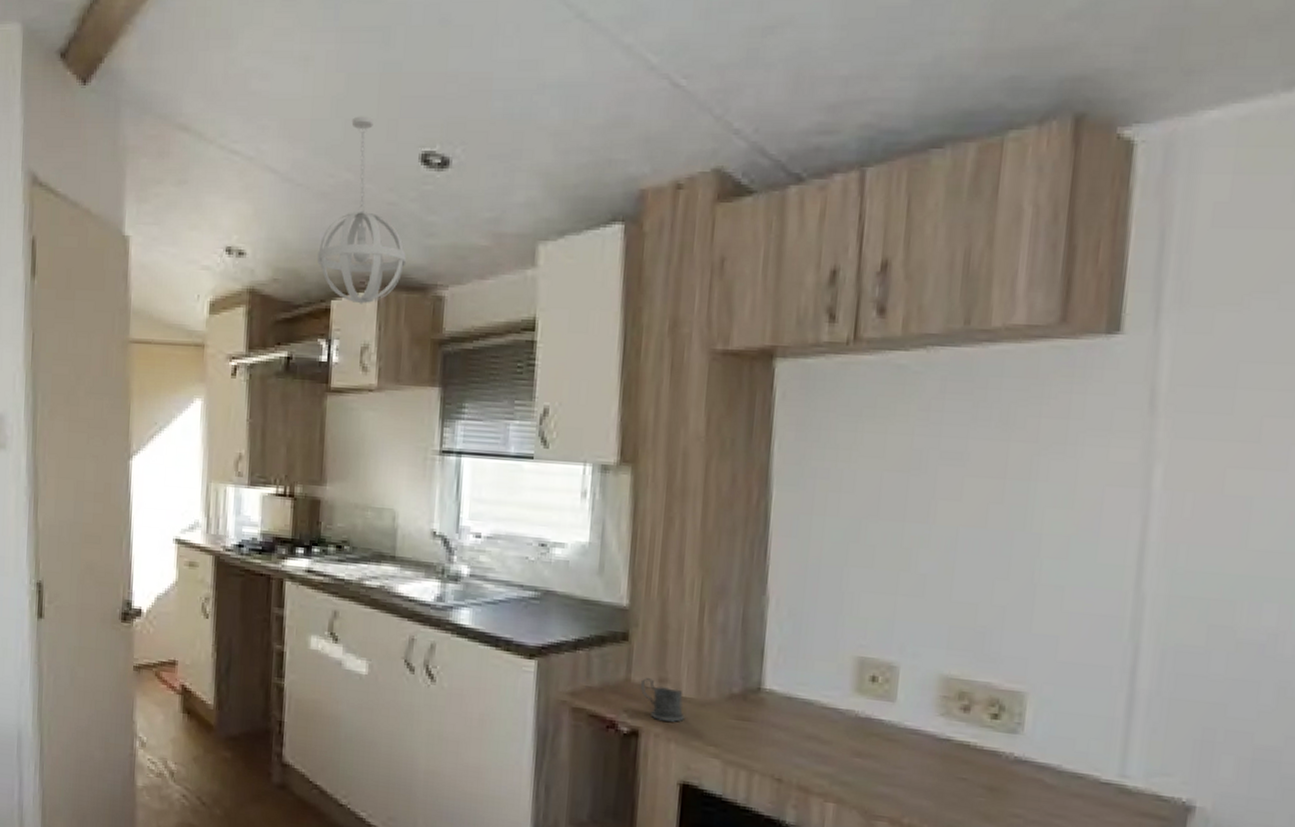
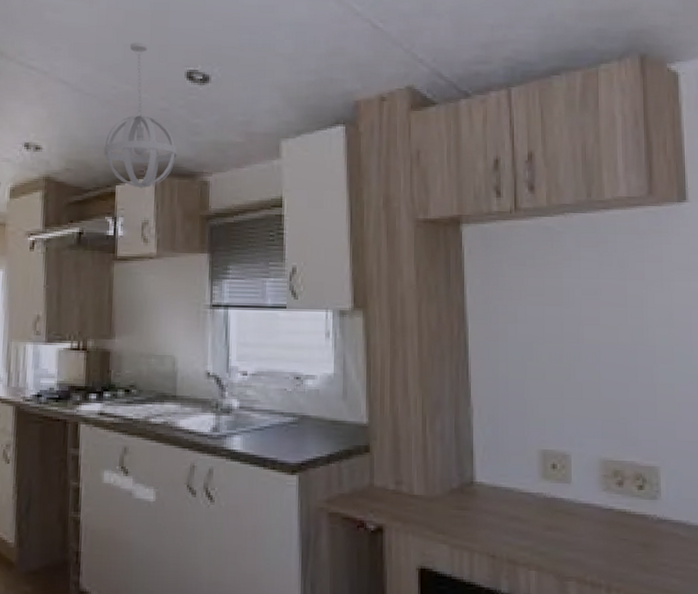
mug: present [641,678,684,722] -> none [382,482,418,517]

